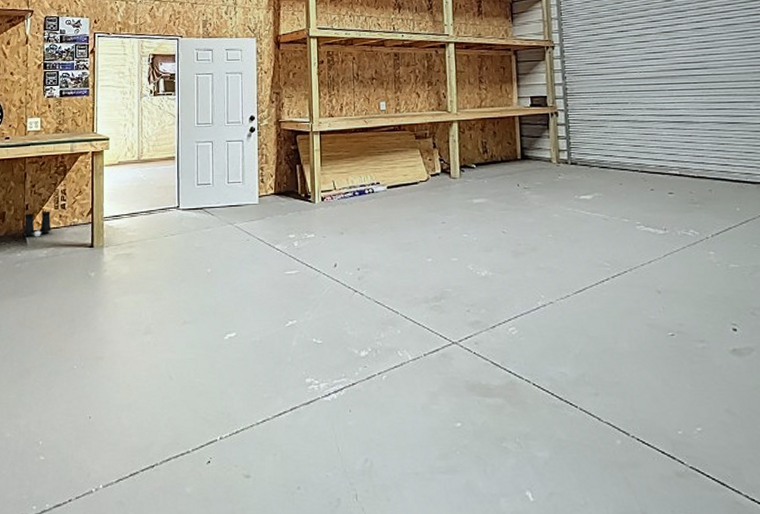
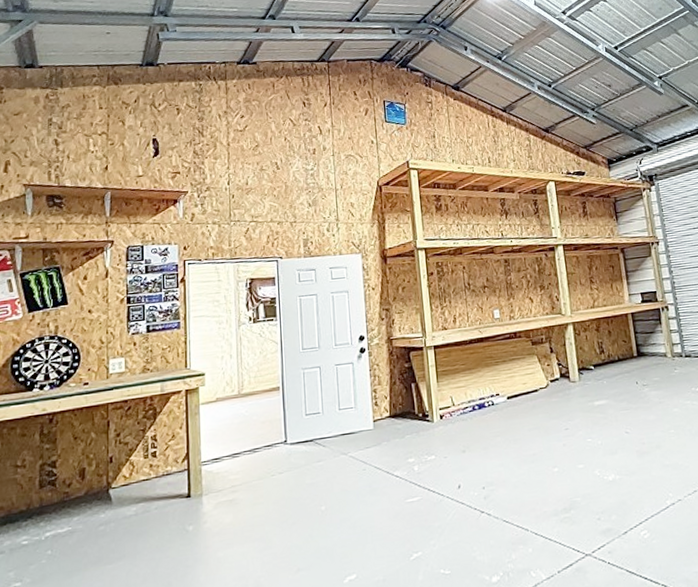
boots: present [23,211,51,237] -> none [107,461,141,493]

